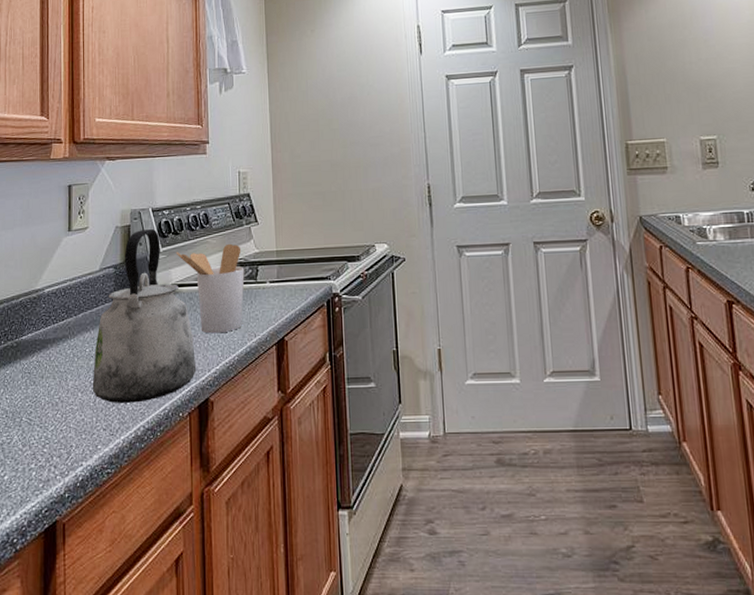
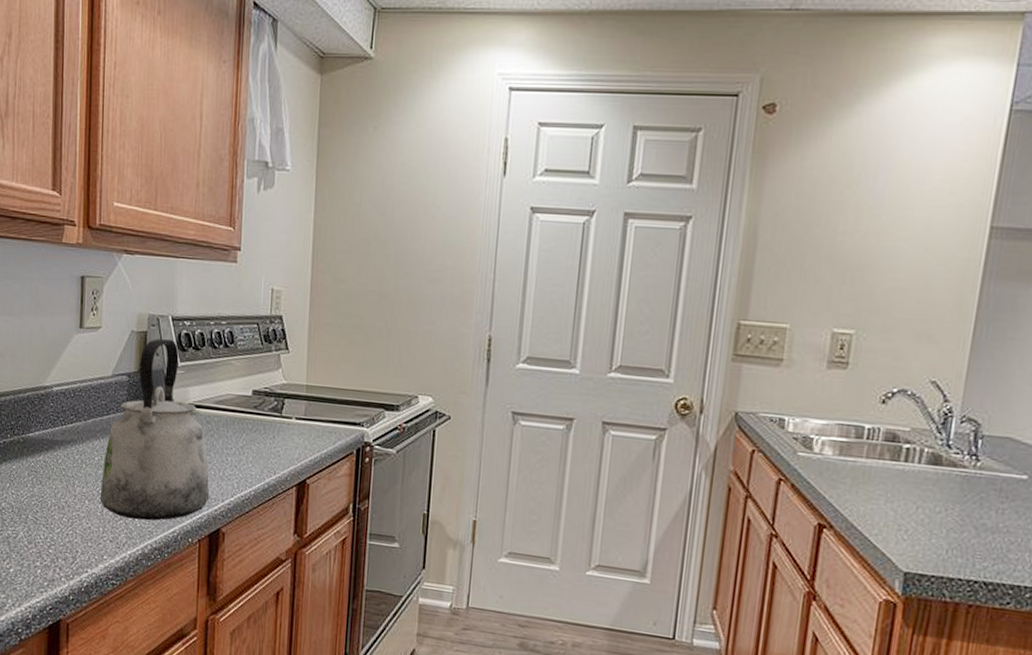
utensil holder: present [176,243,245,334] -> none [195,368,269,465]

